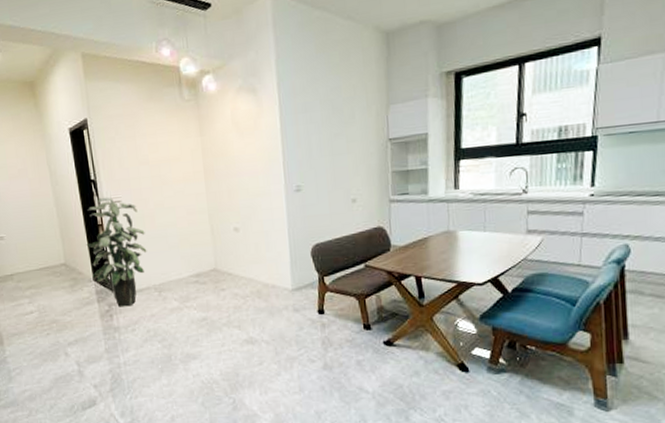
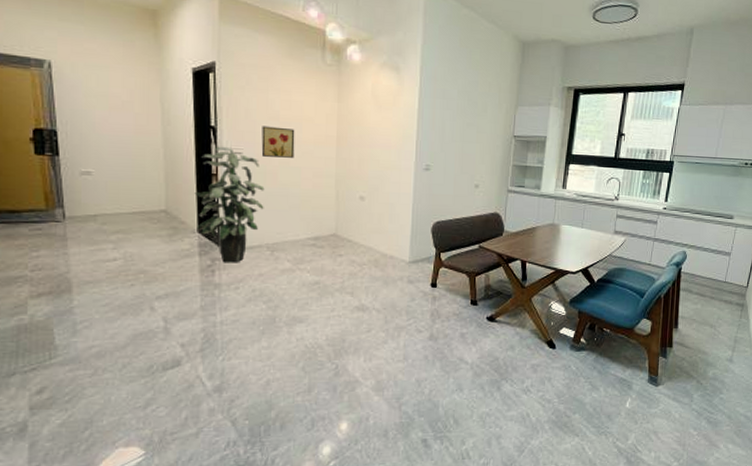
wall art: none [135,170,168,202] -> present [261,126,295,158]

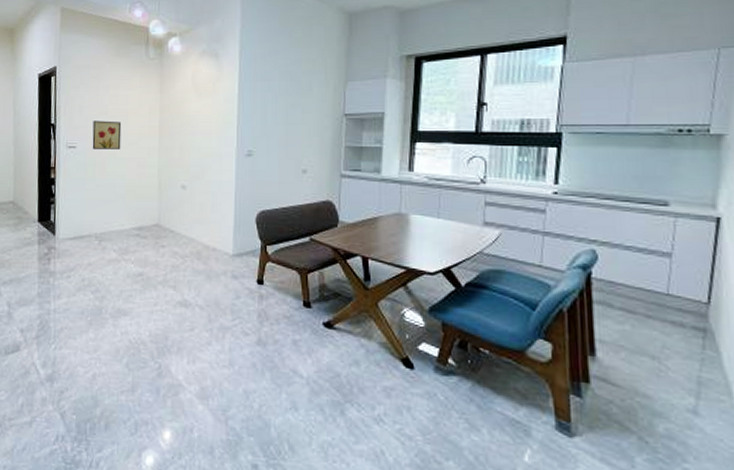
indoor plant: present [194,146,265,263] -> none [36,141,94,252]

